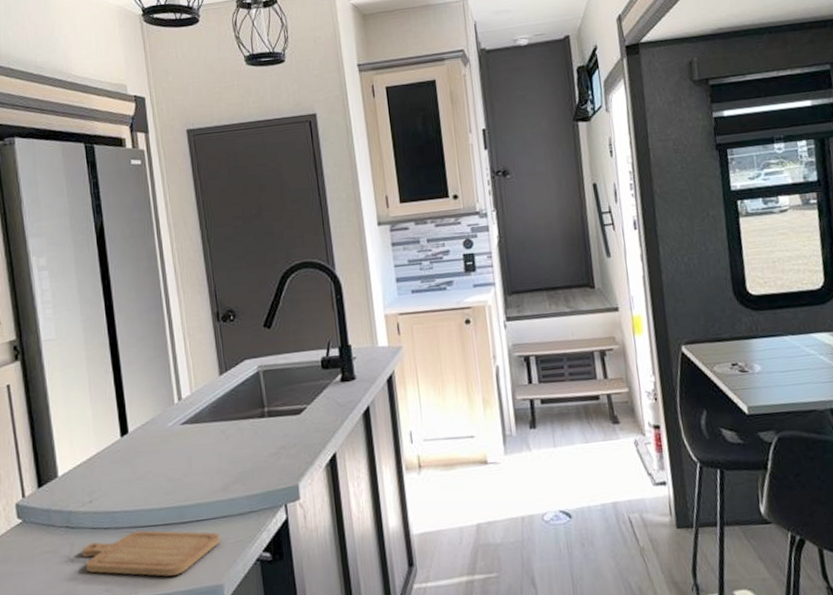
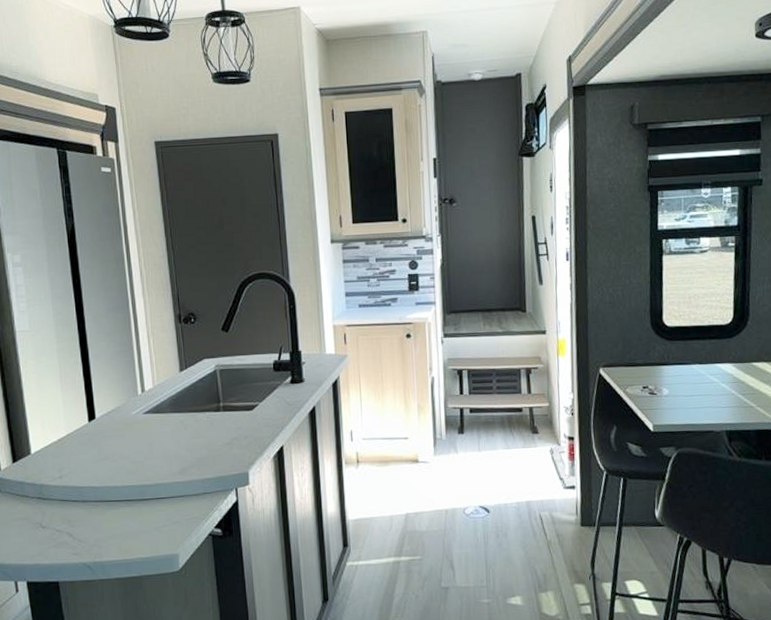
chopping board: present [81,530,220,577] -> none [52,504,177,545]

